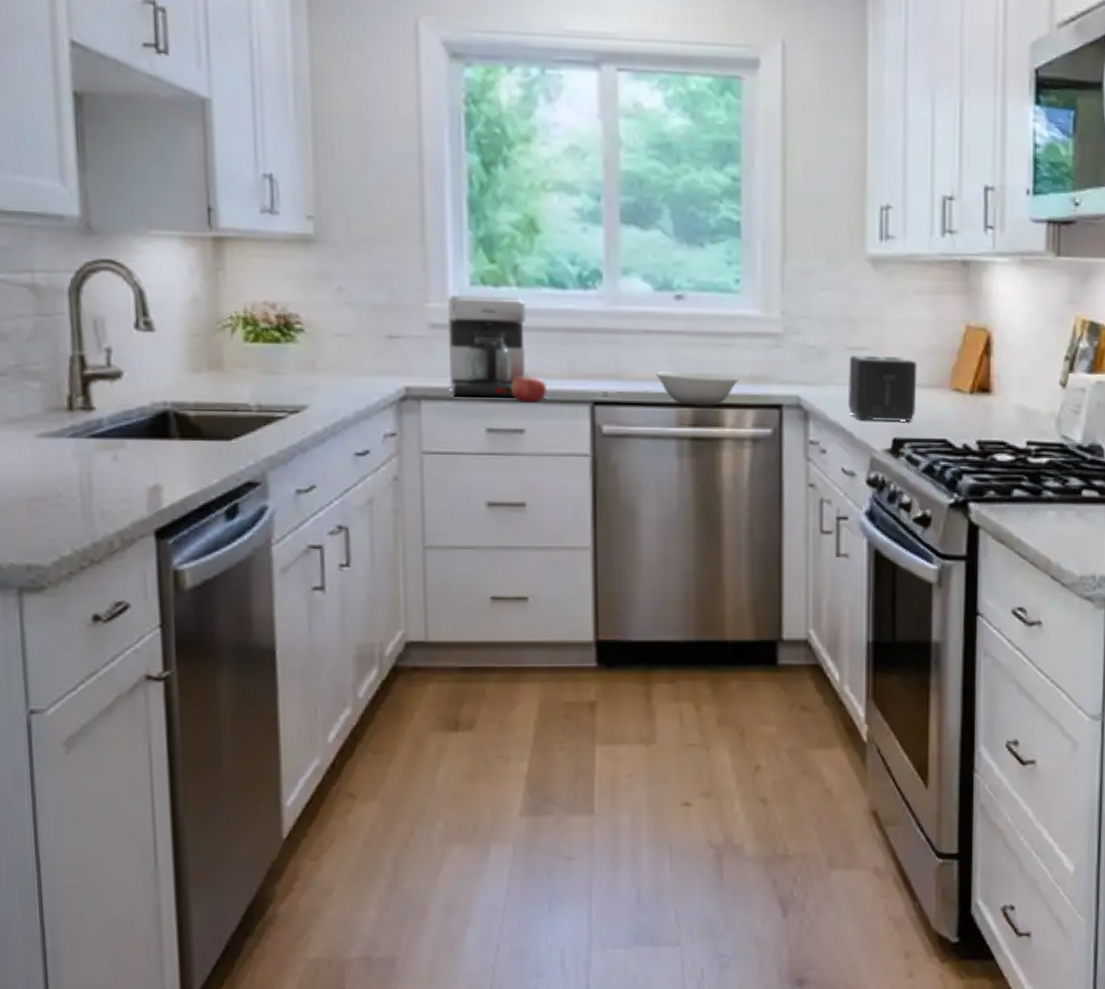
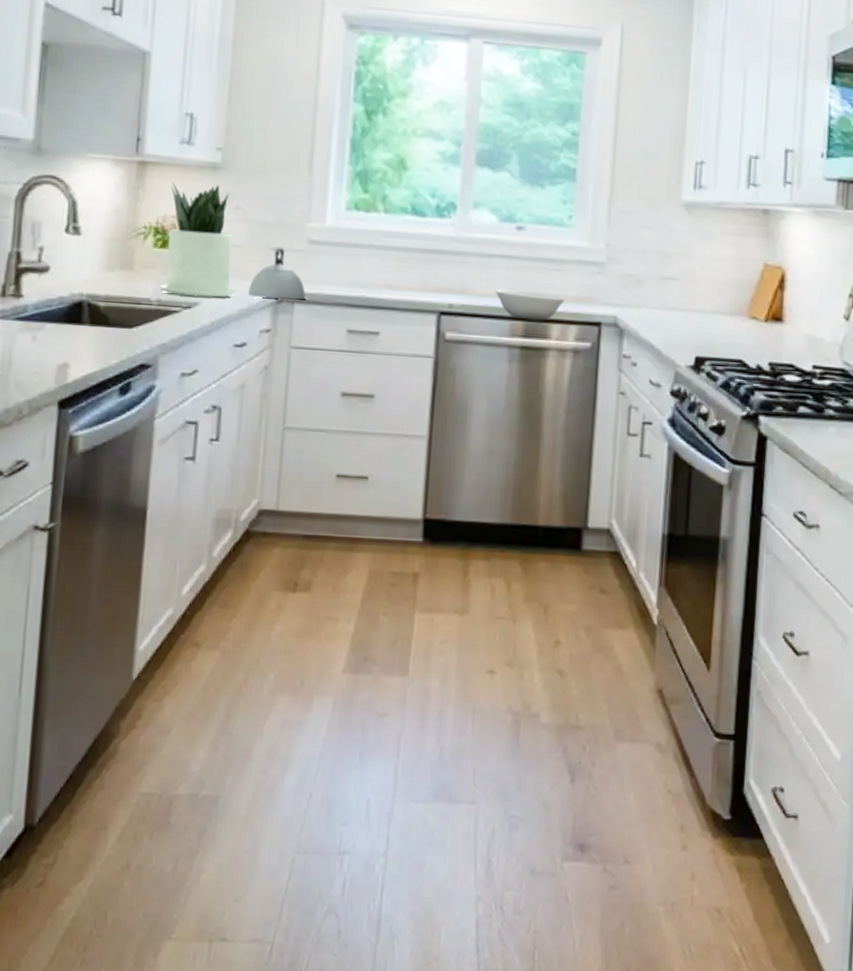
planter: none [256,260,350,399] -> present [159,182,236,298]
kettle: none [364,334,433,397] -> present [247,247,305,300]
coffee maker: present [447,295,526,397] -> none [320,217,390,304]
fruit: present [511,372,548,404] -> none [371,284,402,311]
toaster: present [847,354,917,422] -> none [657,283,720,343]

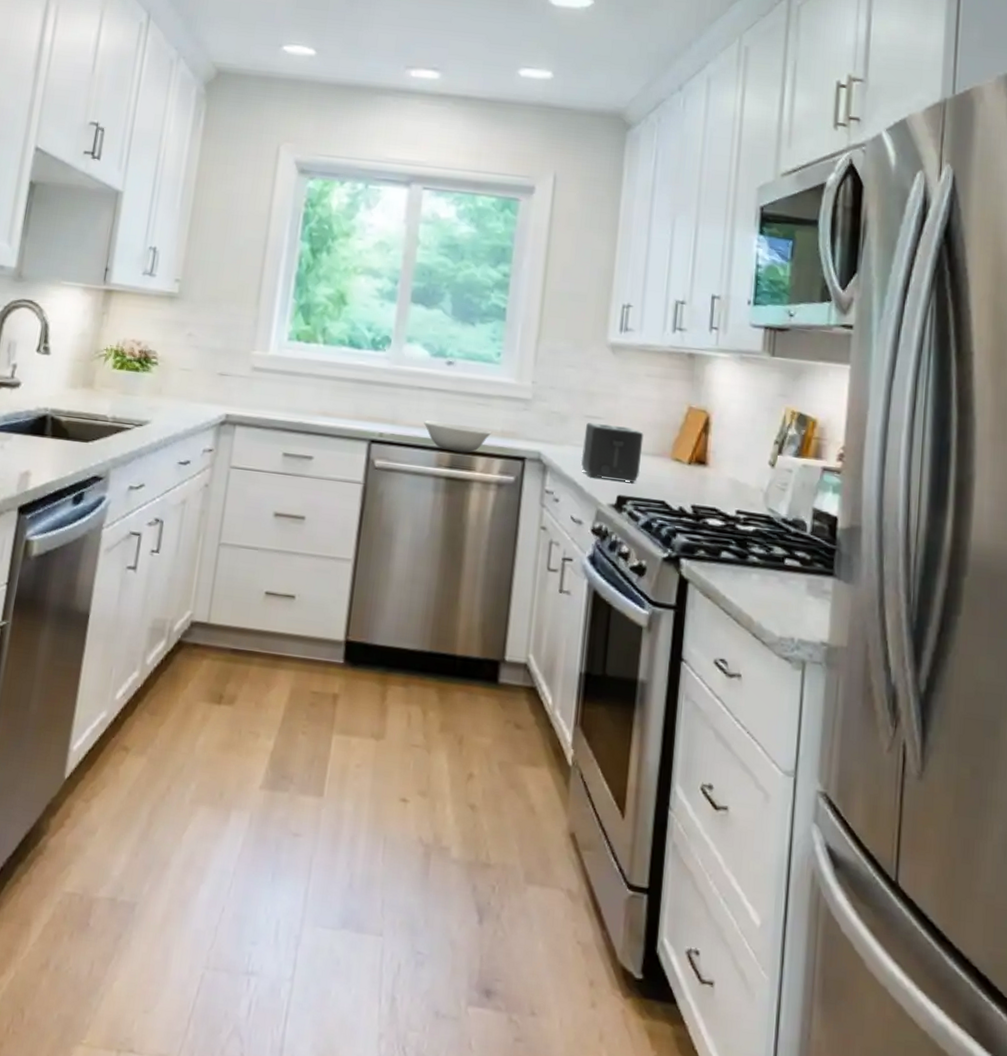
planter: present [159,182,236,298] -> none [115,309,185,418]
kettle: present [247,247,305,300] -> none [194,372,247,423]
toaster: none [657,283,720,343] -> present [581,422,644,483]

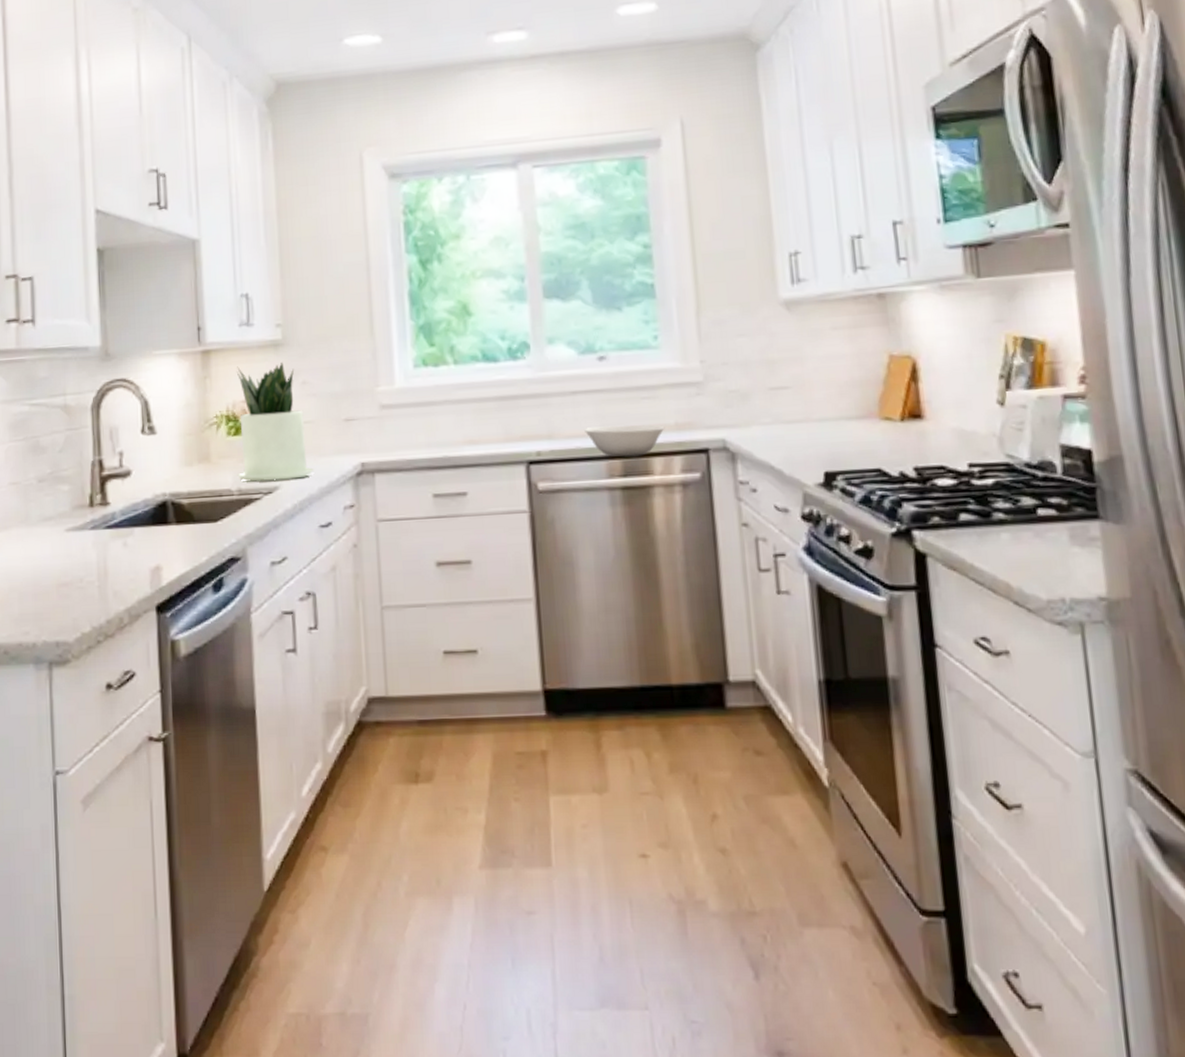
planter: none [115,309,185,418] -> present [236,361,314,482]
toaster: present [581,422,644,483] -> none [771,392,846,457]

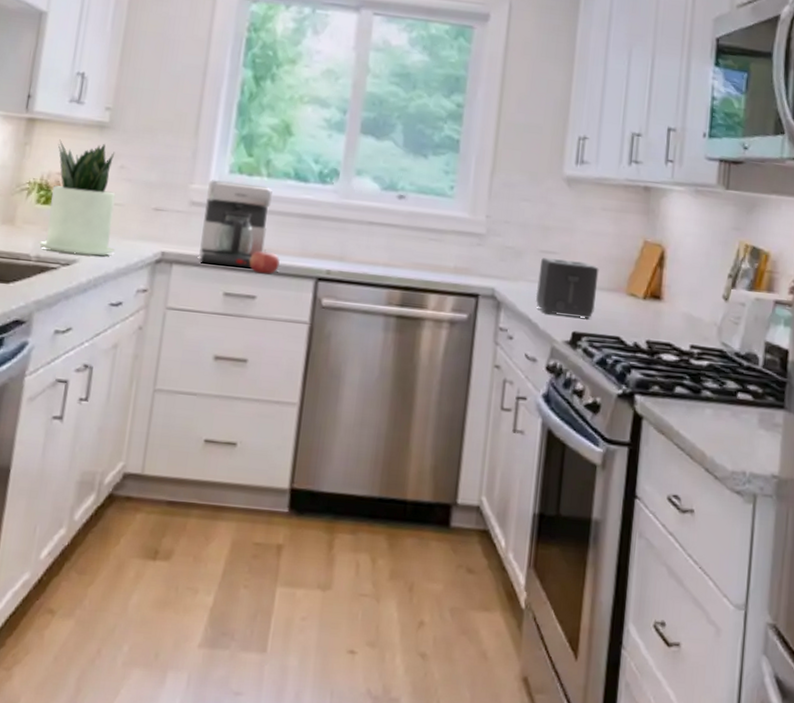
coffee maker: none [394,374,466,467] -> present [199,180,273,268]
fruit: none [453,440,486,469] -> present [249,248,280,275]
bowl: present [585,425,665,458] -> none [374,256,445,291]
toaster: none [771,392,846,457] -> present [535,257,599,319]

